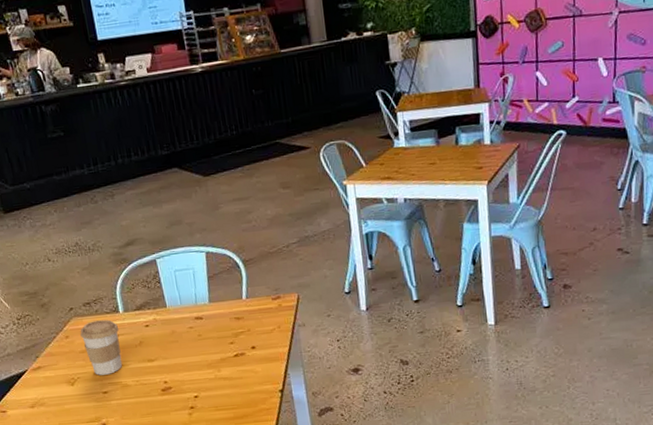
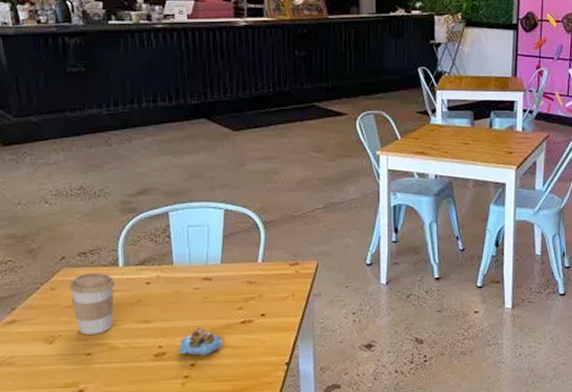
pastry: none [181,362,221,389] -> present [178,327,223,356]

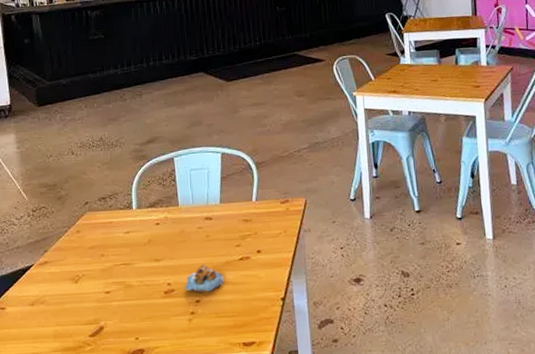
coffee cup: present [69,273,116,335] -> none [91,215,130,274]

